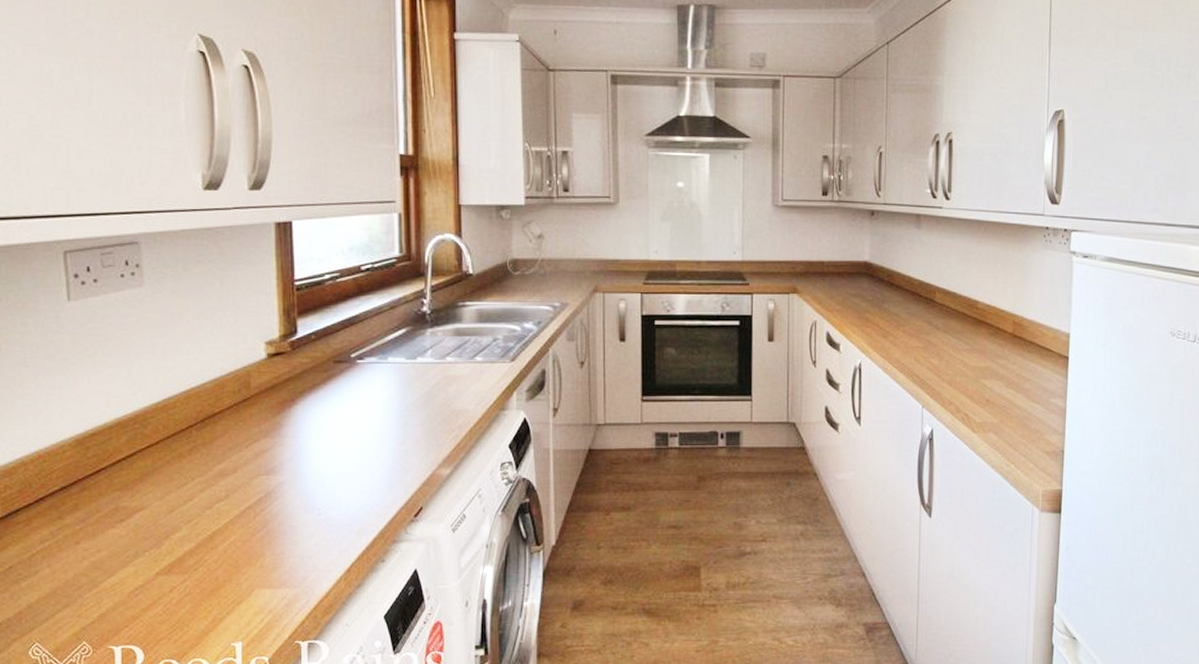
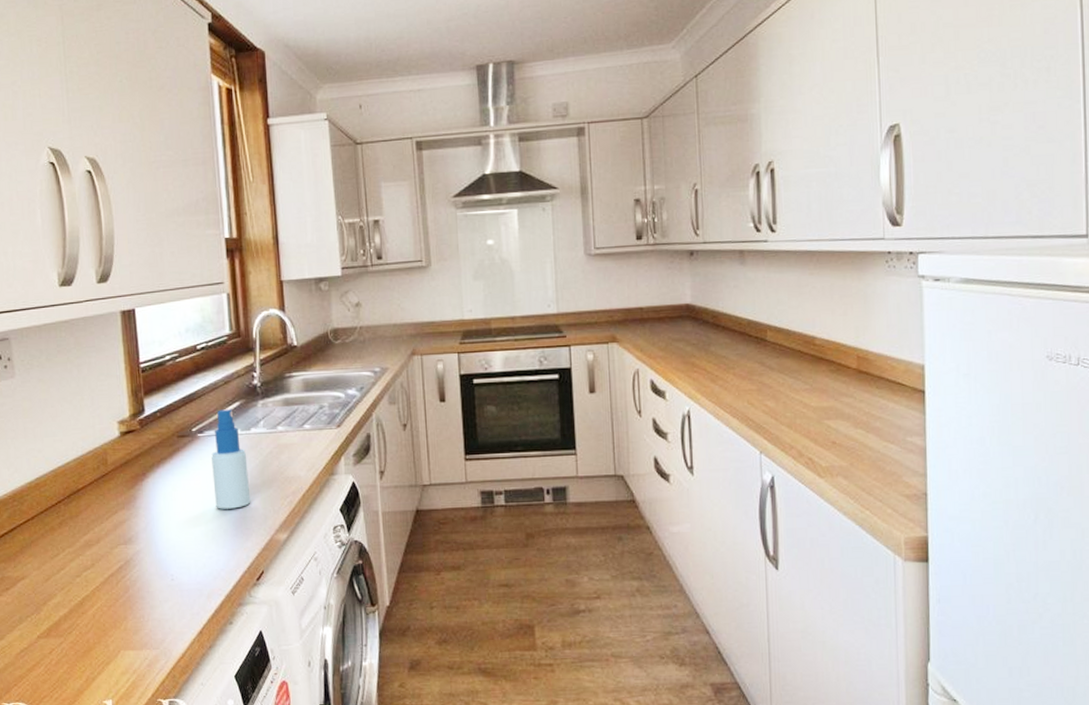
spray bottle: none [371,336,413,441] -> present [211,409,251,509]

